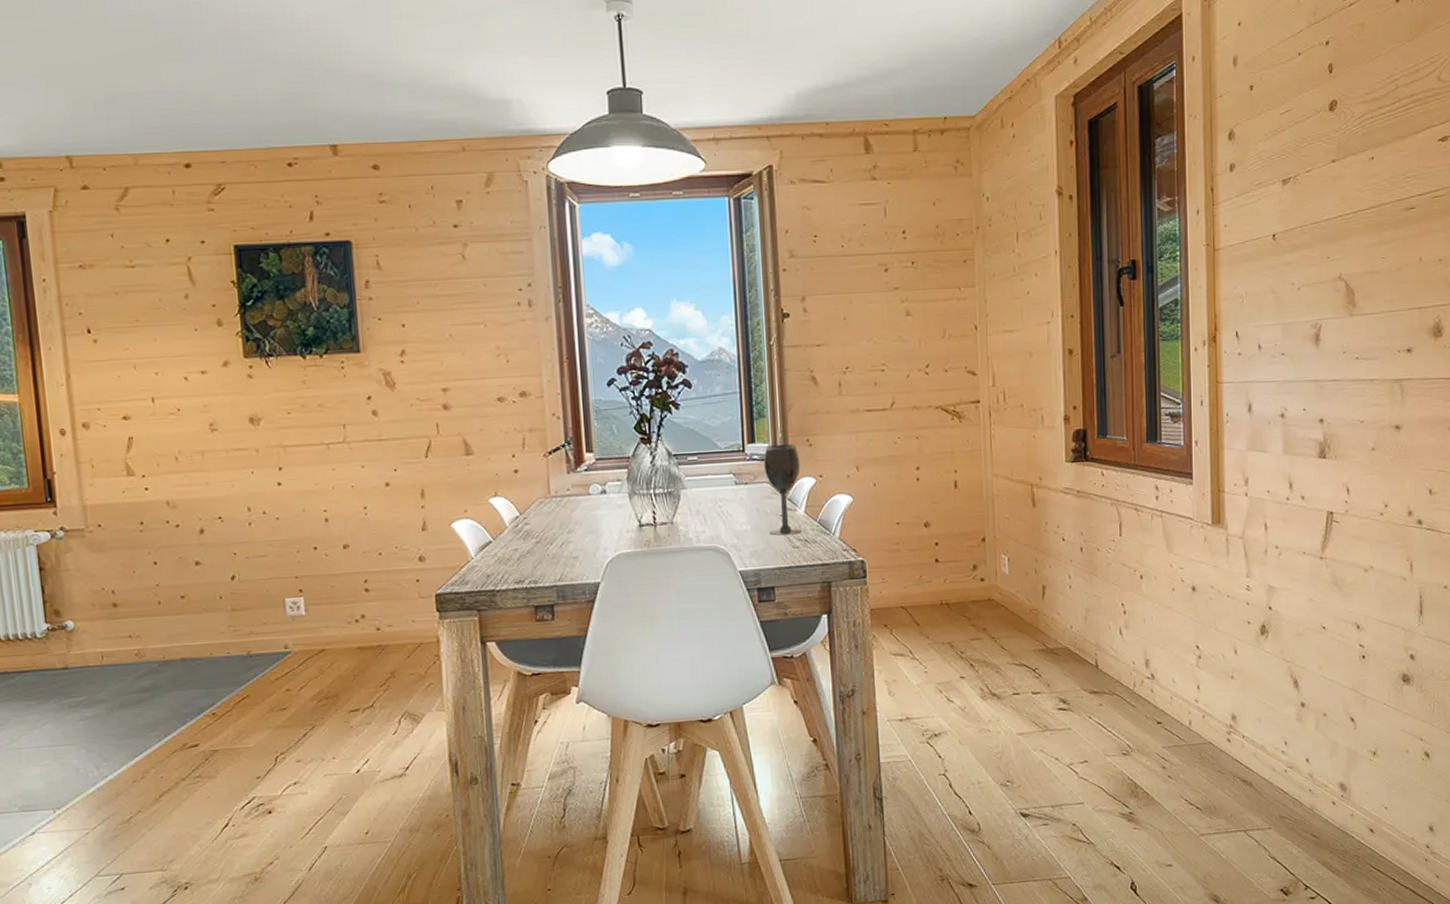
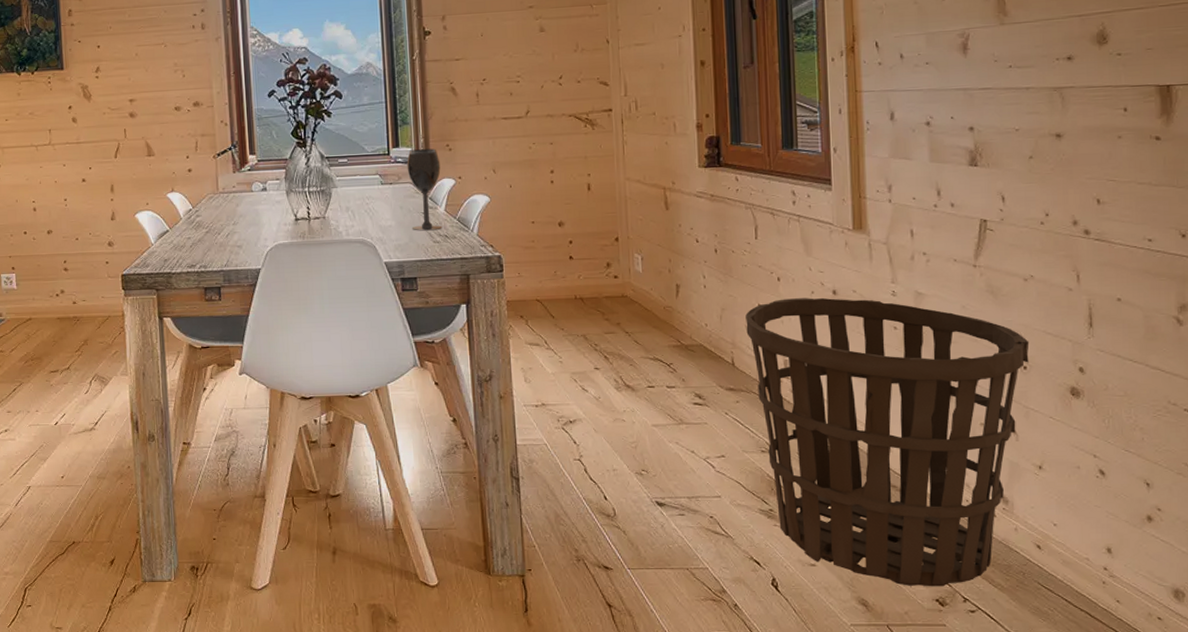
basket: none [1109,594,1368,879] -> present [745,297,1030,587]

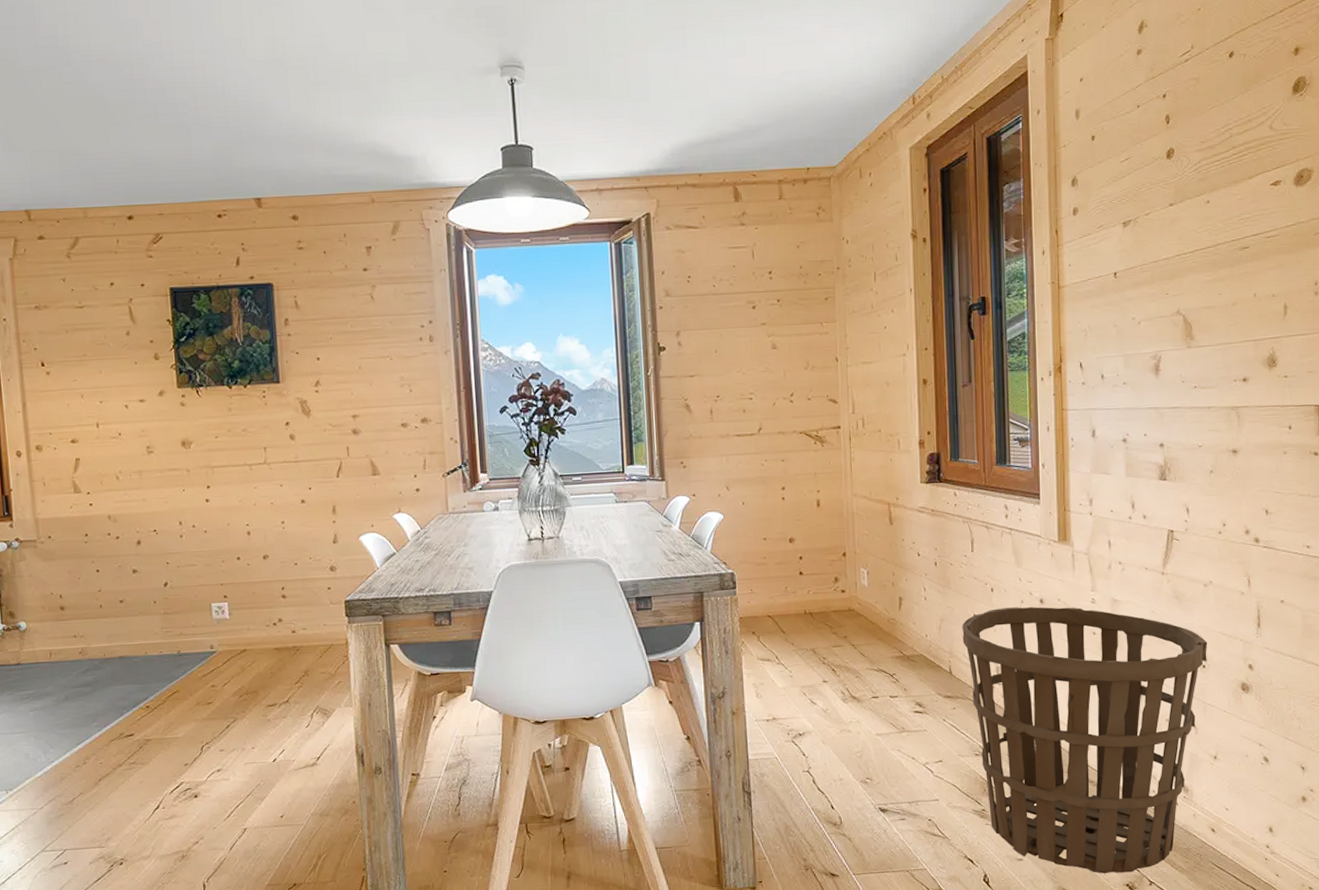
wine glass: present [407,148,443,231] -> none [641,466,677,550]

